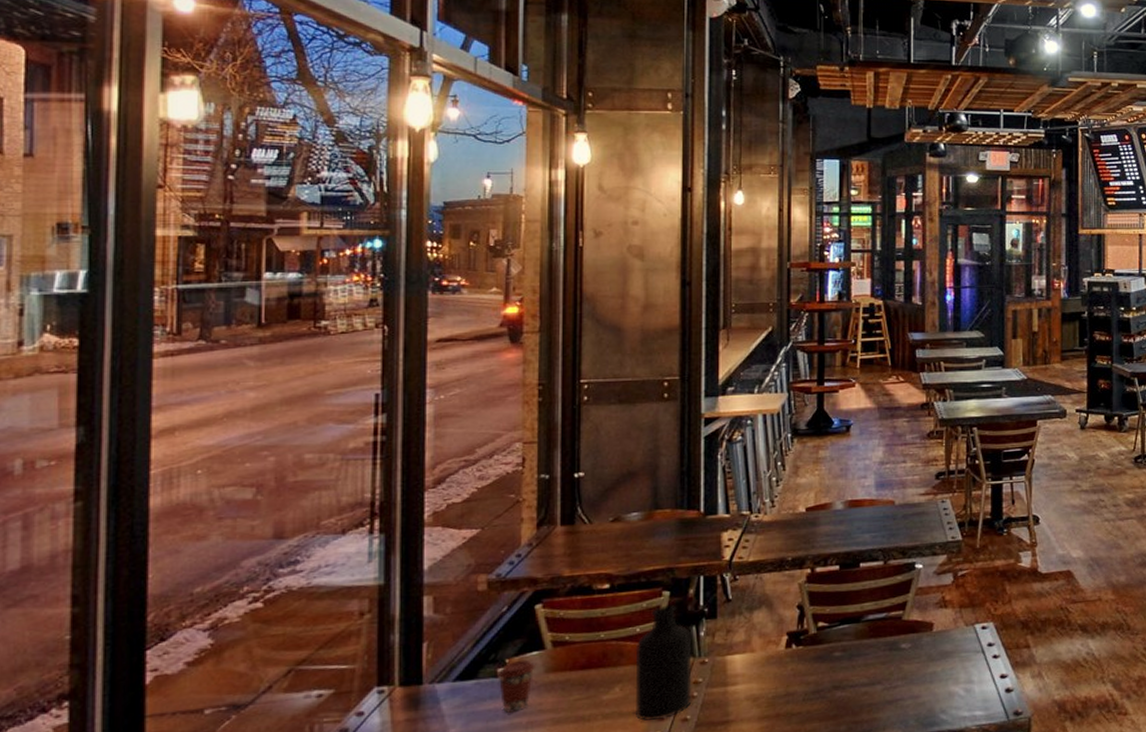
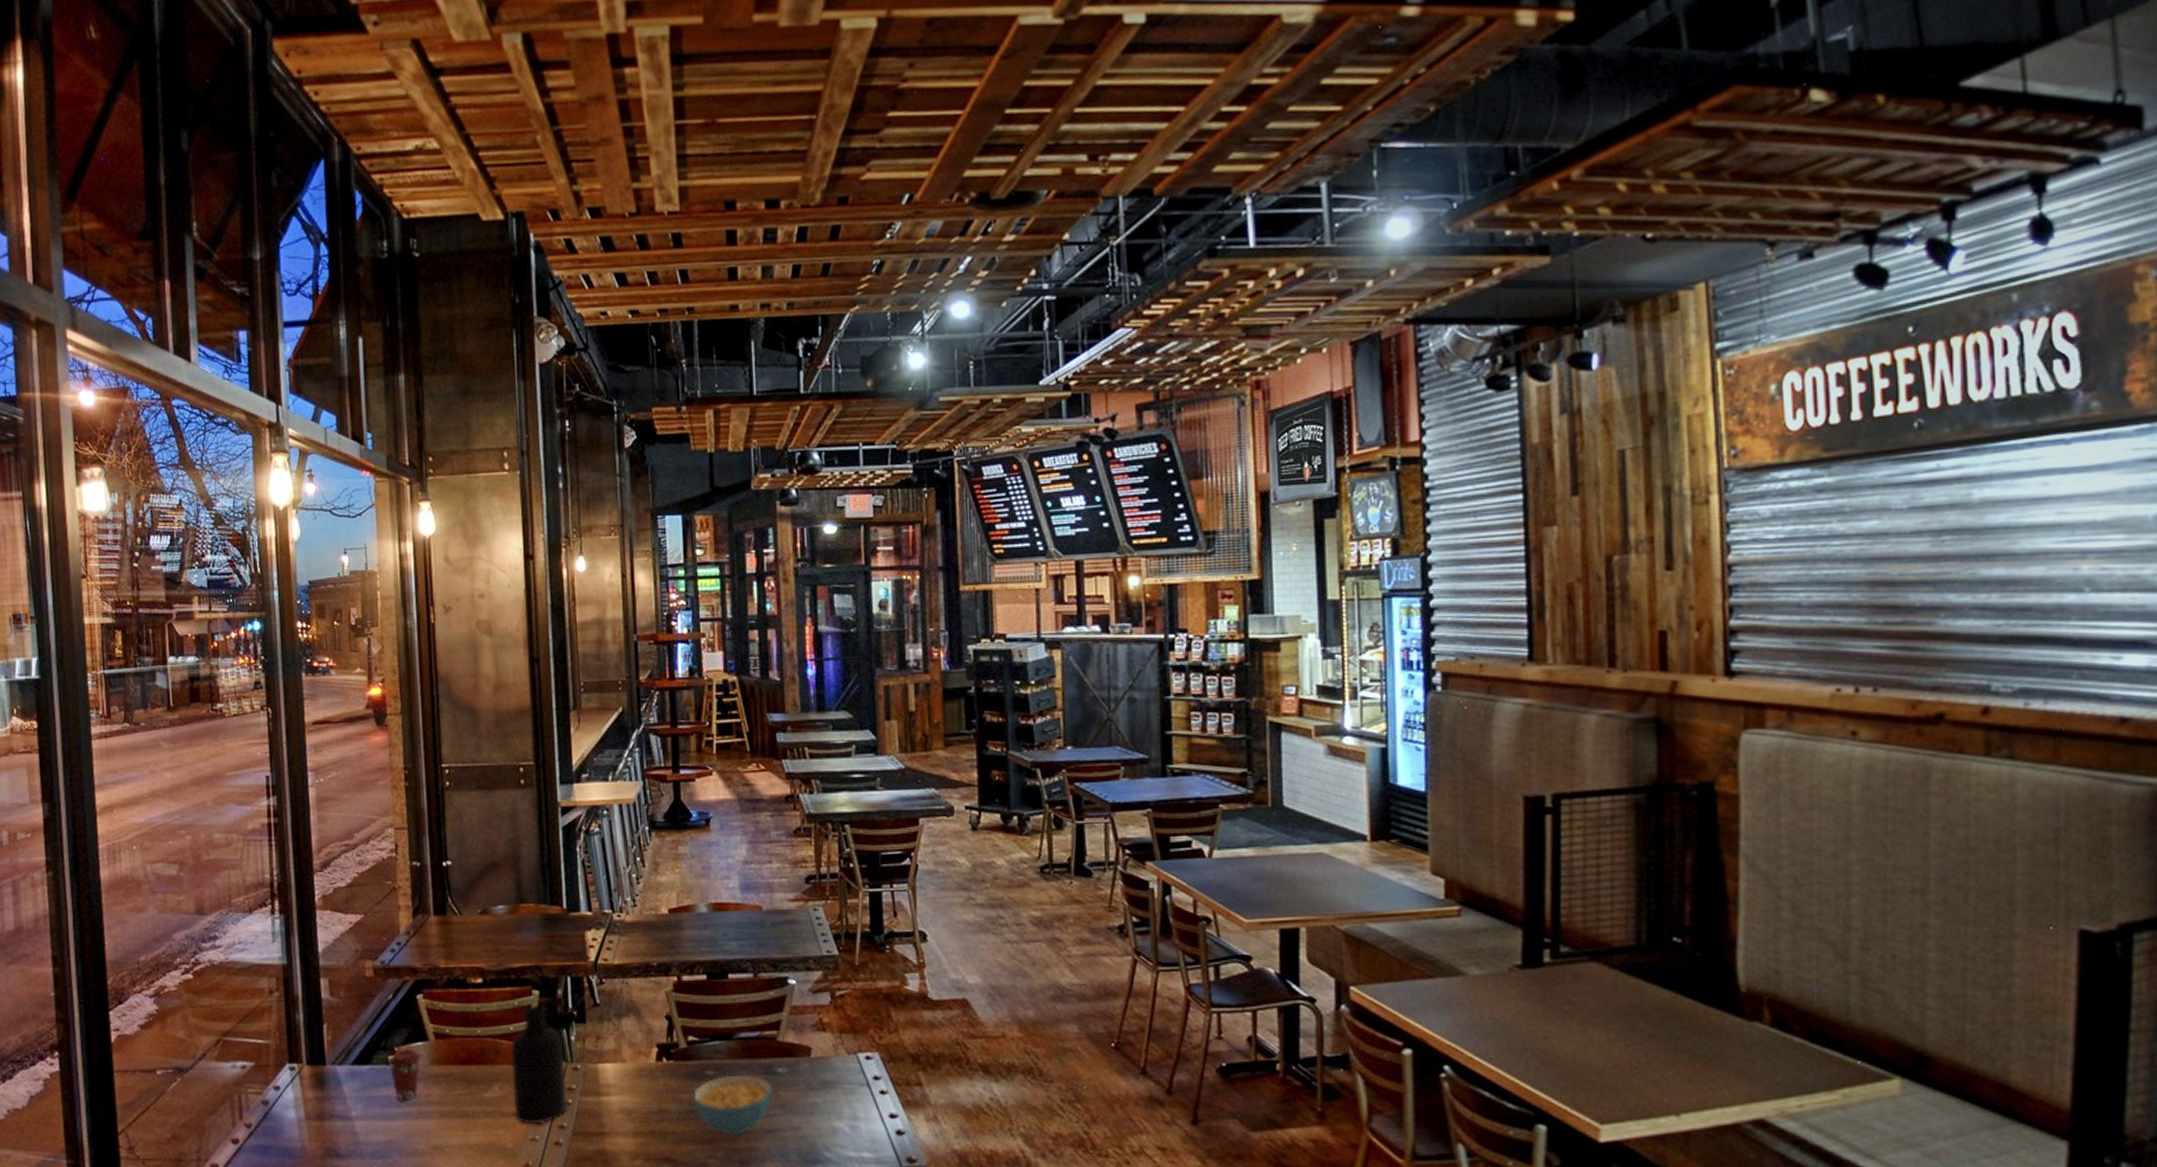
cereal bowl: none [820,652,896,711] -> present [694,1075,773,1137]

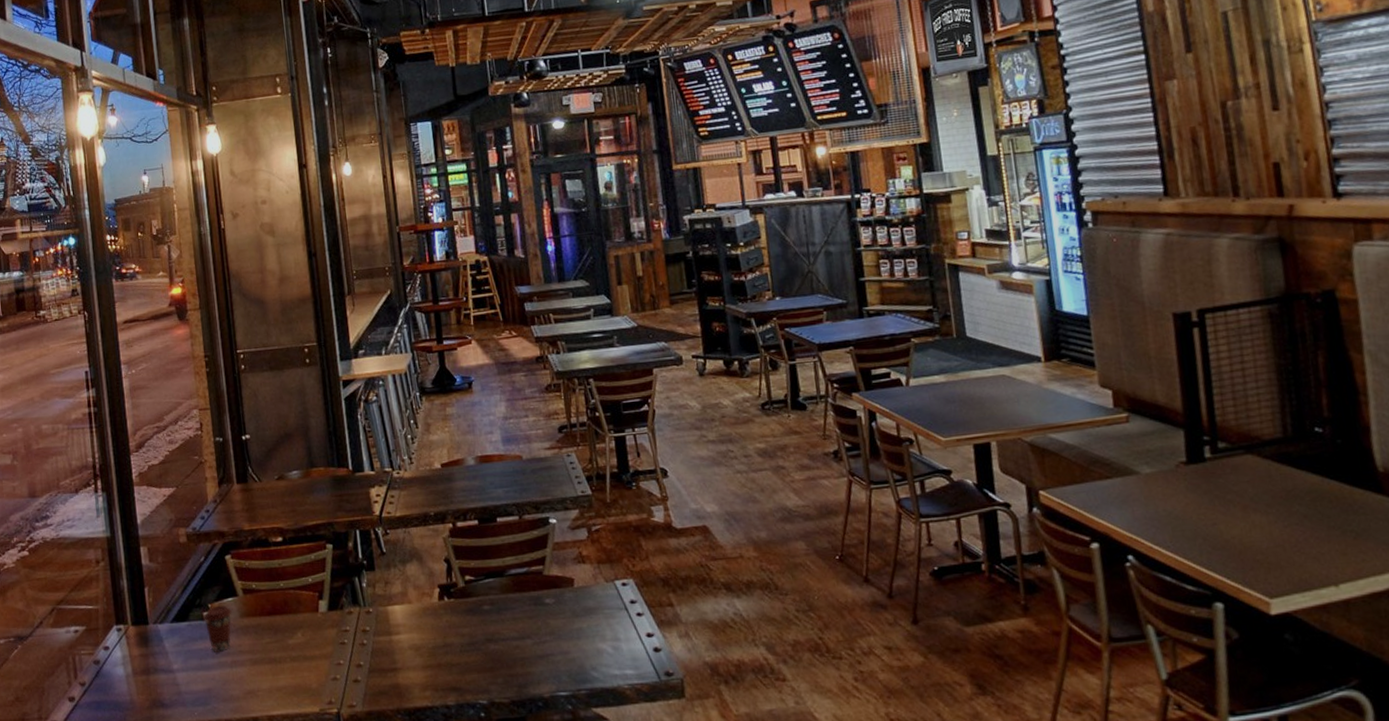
bottle: present [510,1004,567,1125] -> none [310,557,363,665]
cereal bowl: present [694,1075,773,1137] -> none [473,606,543,664]

